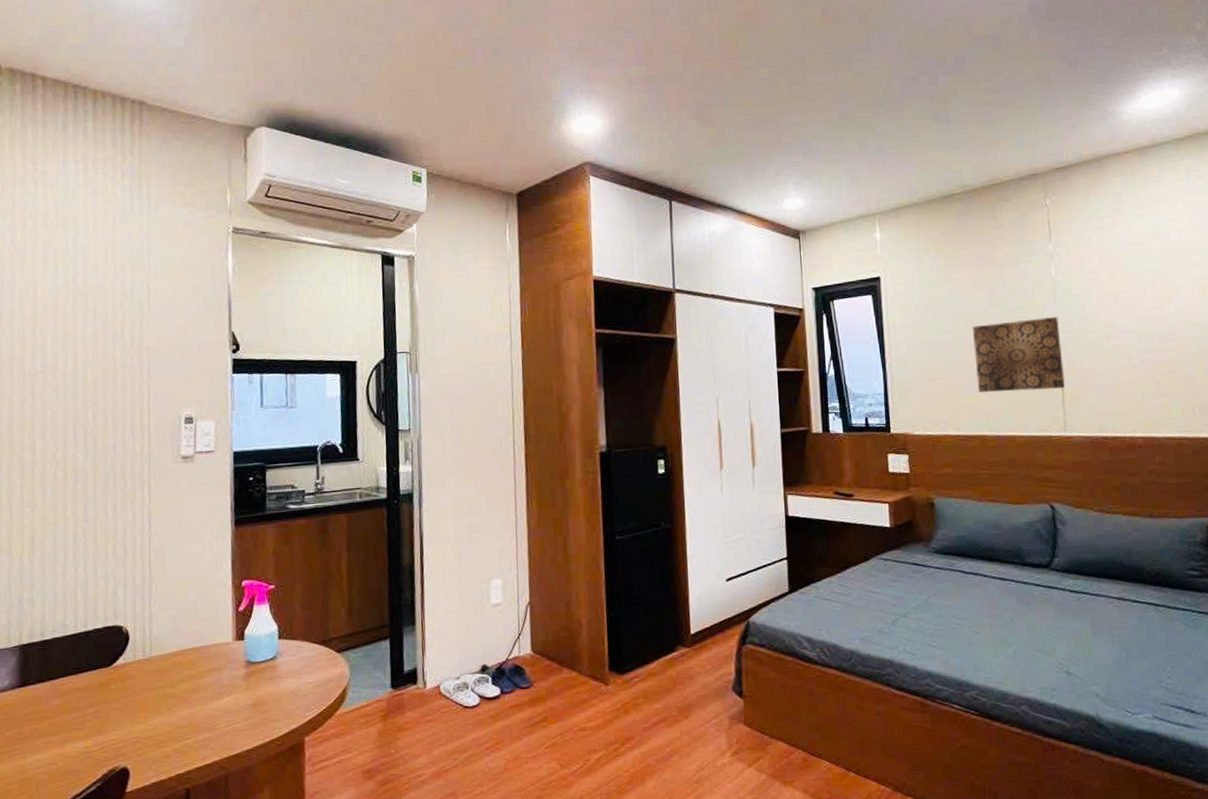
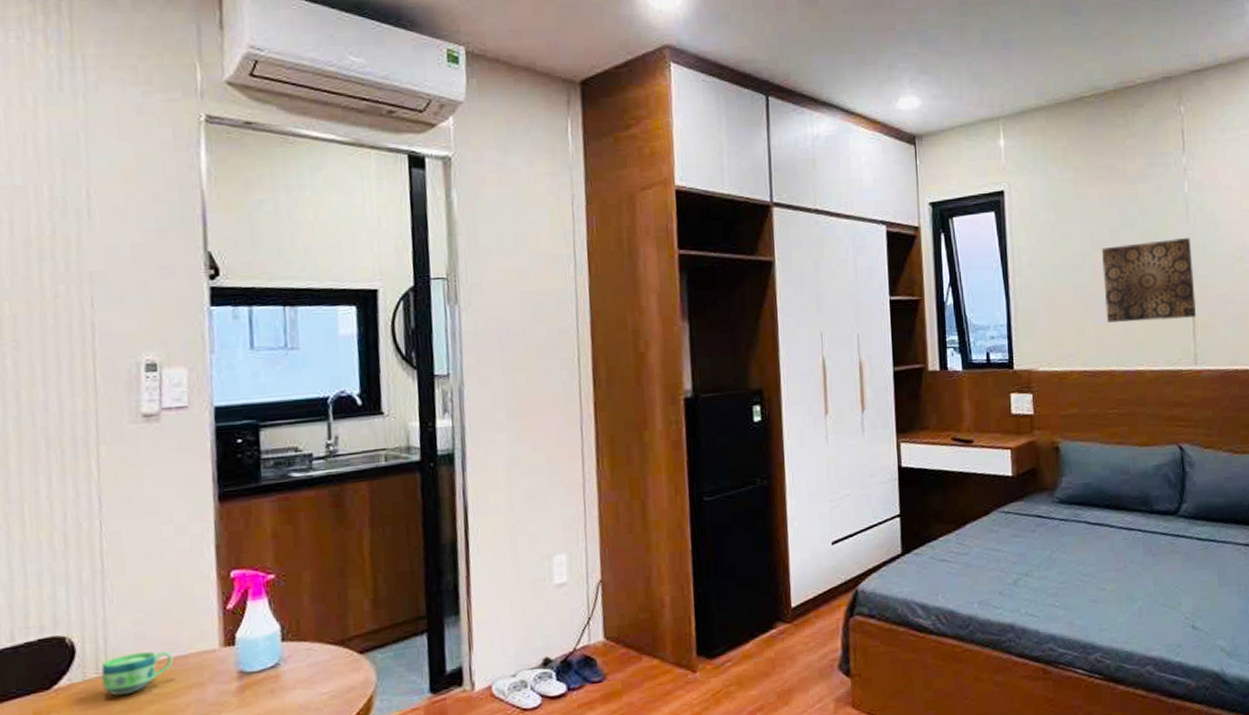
cup: none [147,641,198,674] -> present [101,651,173,696]

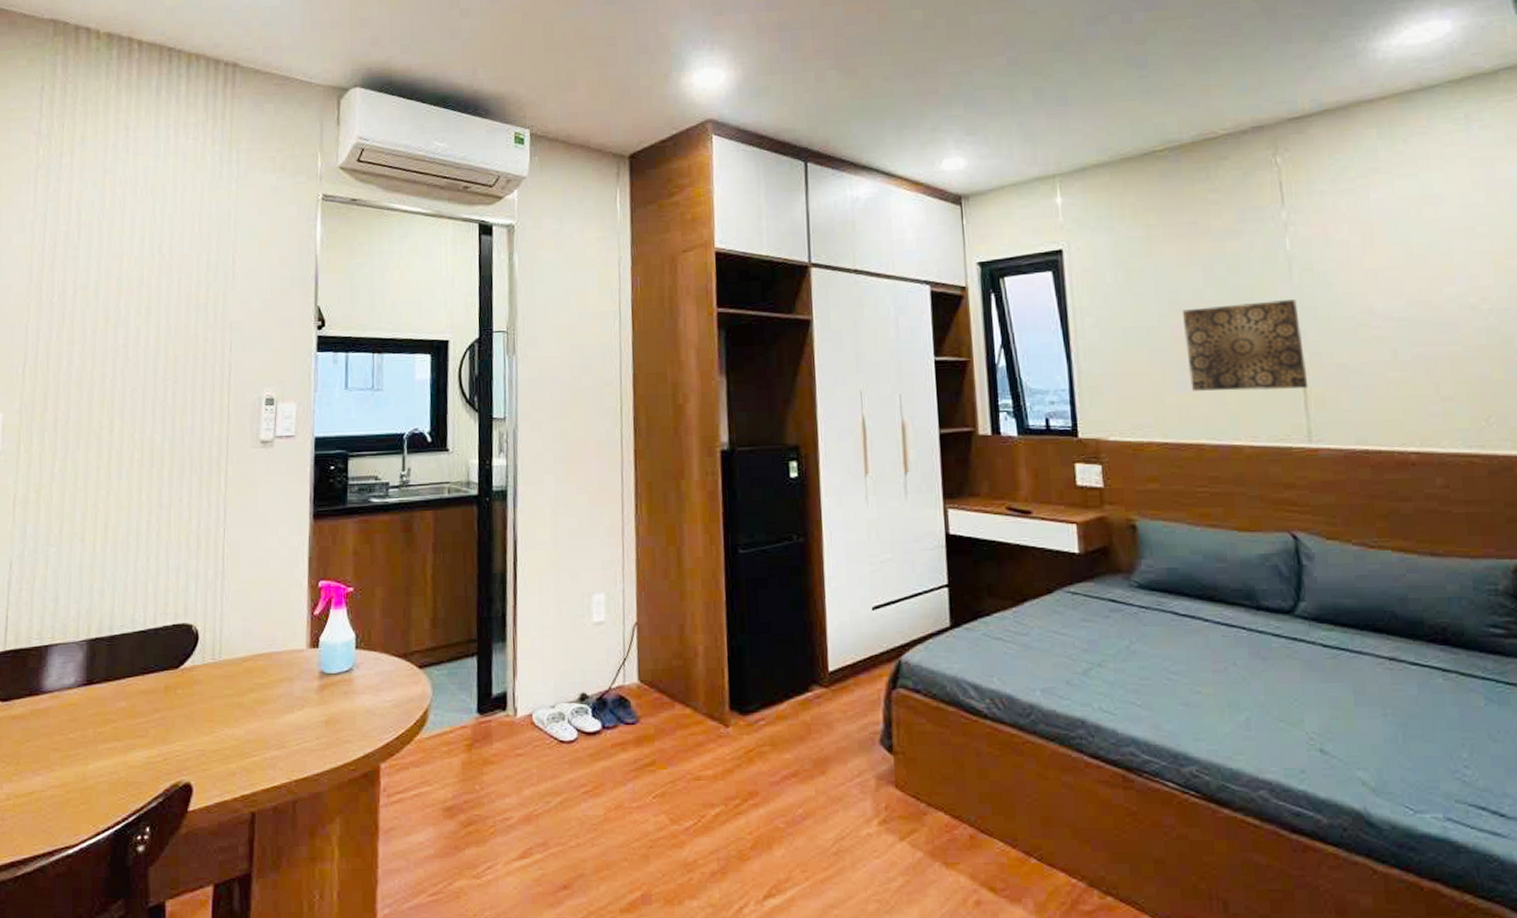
cup: present [101,651,173,696] -> none [216,645,270,680]

